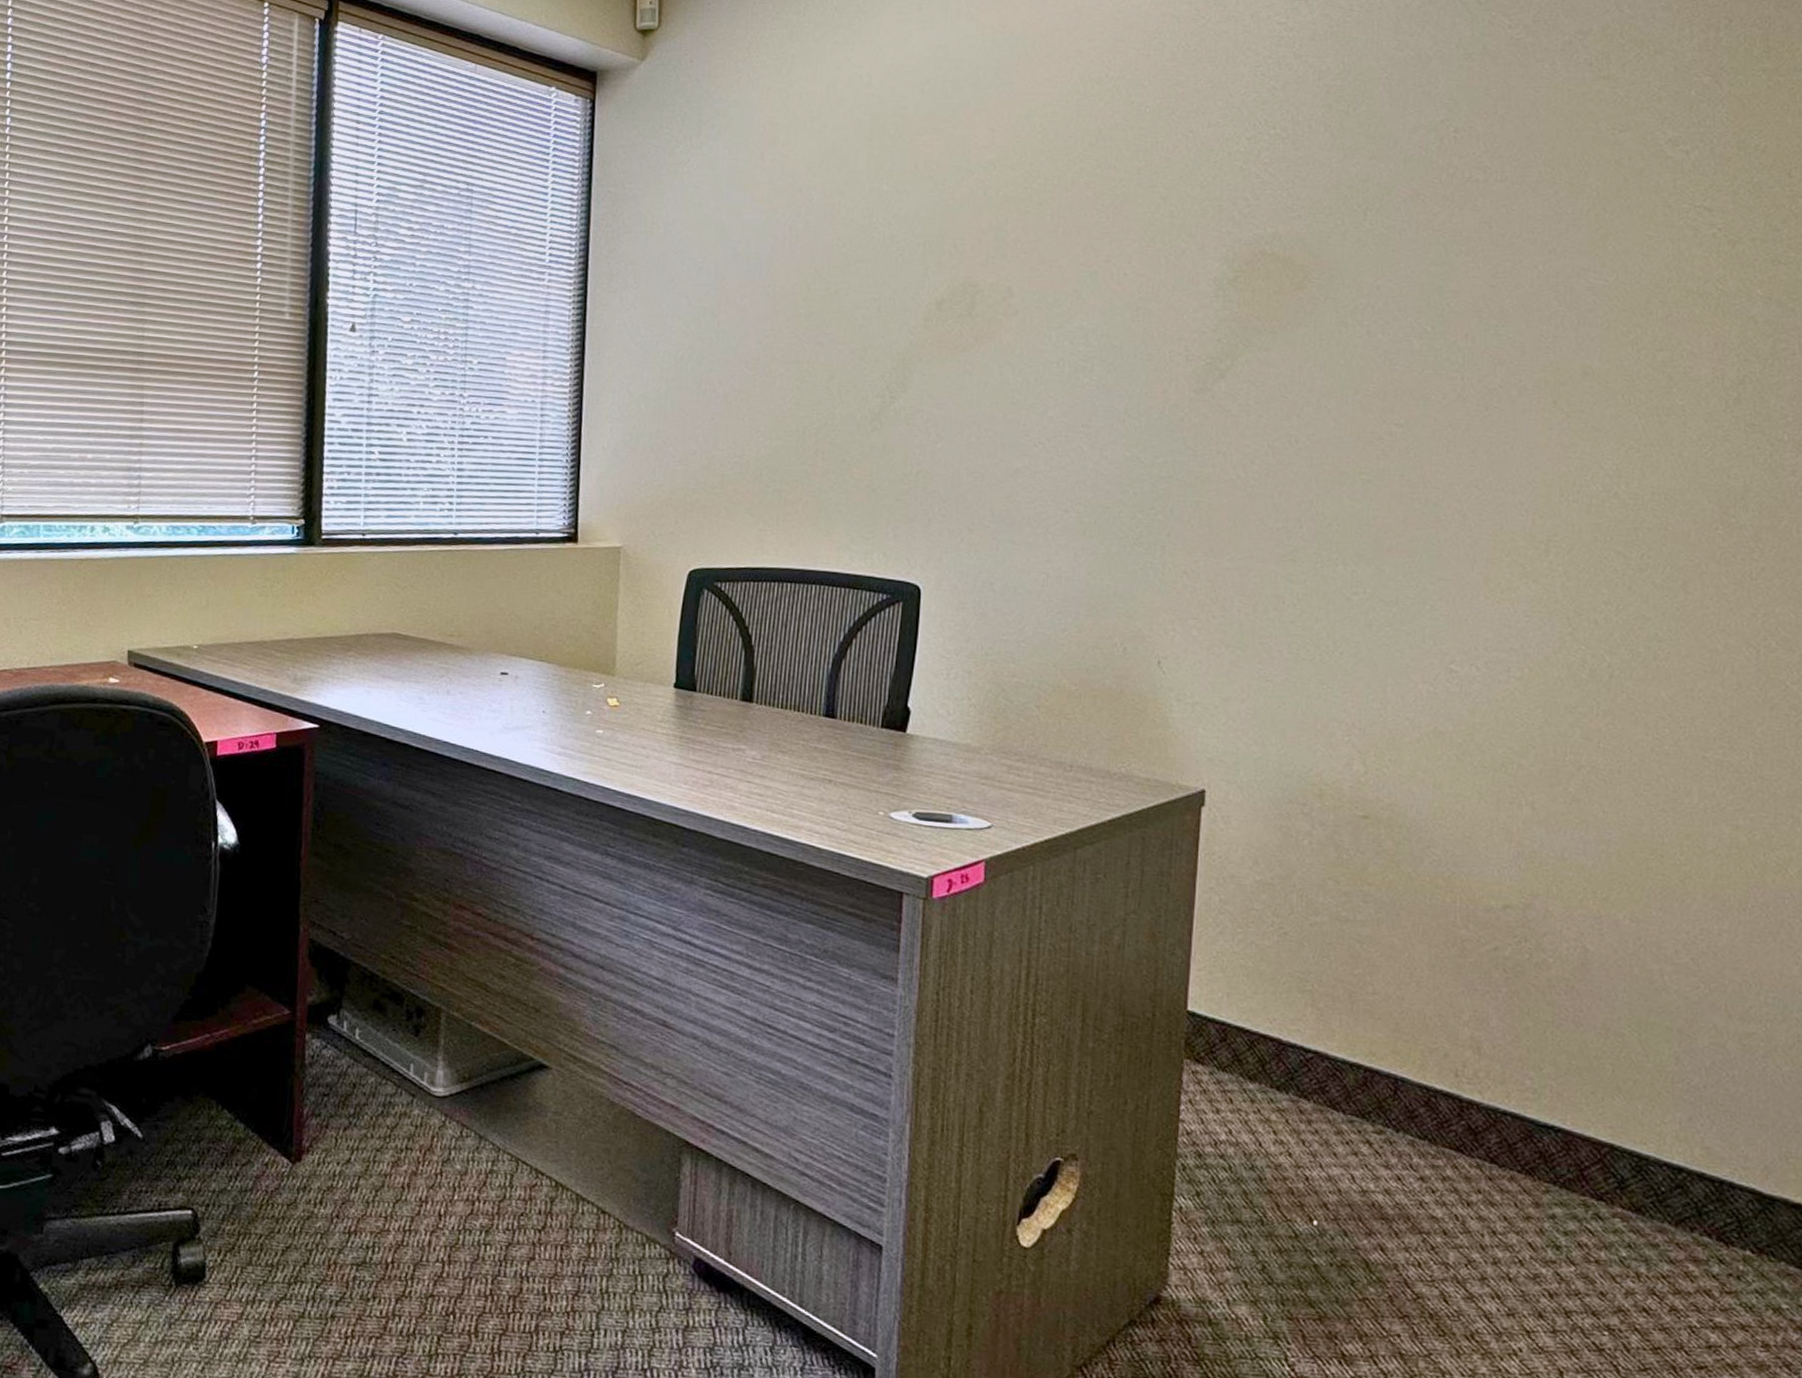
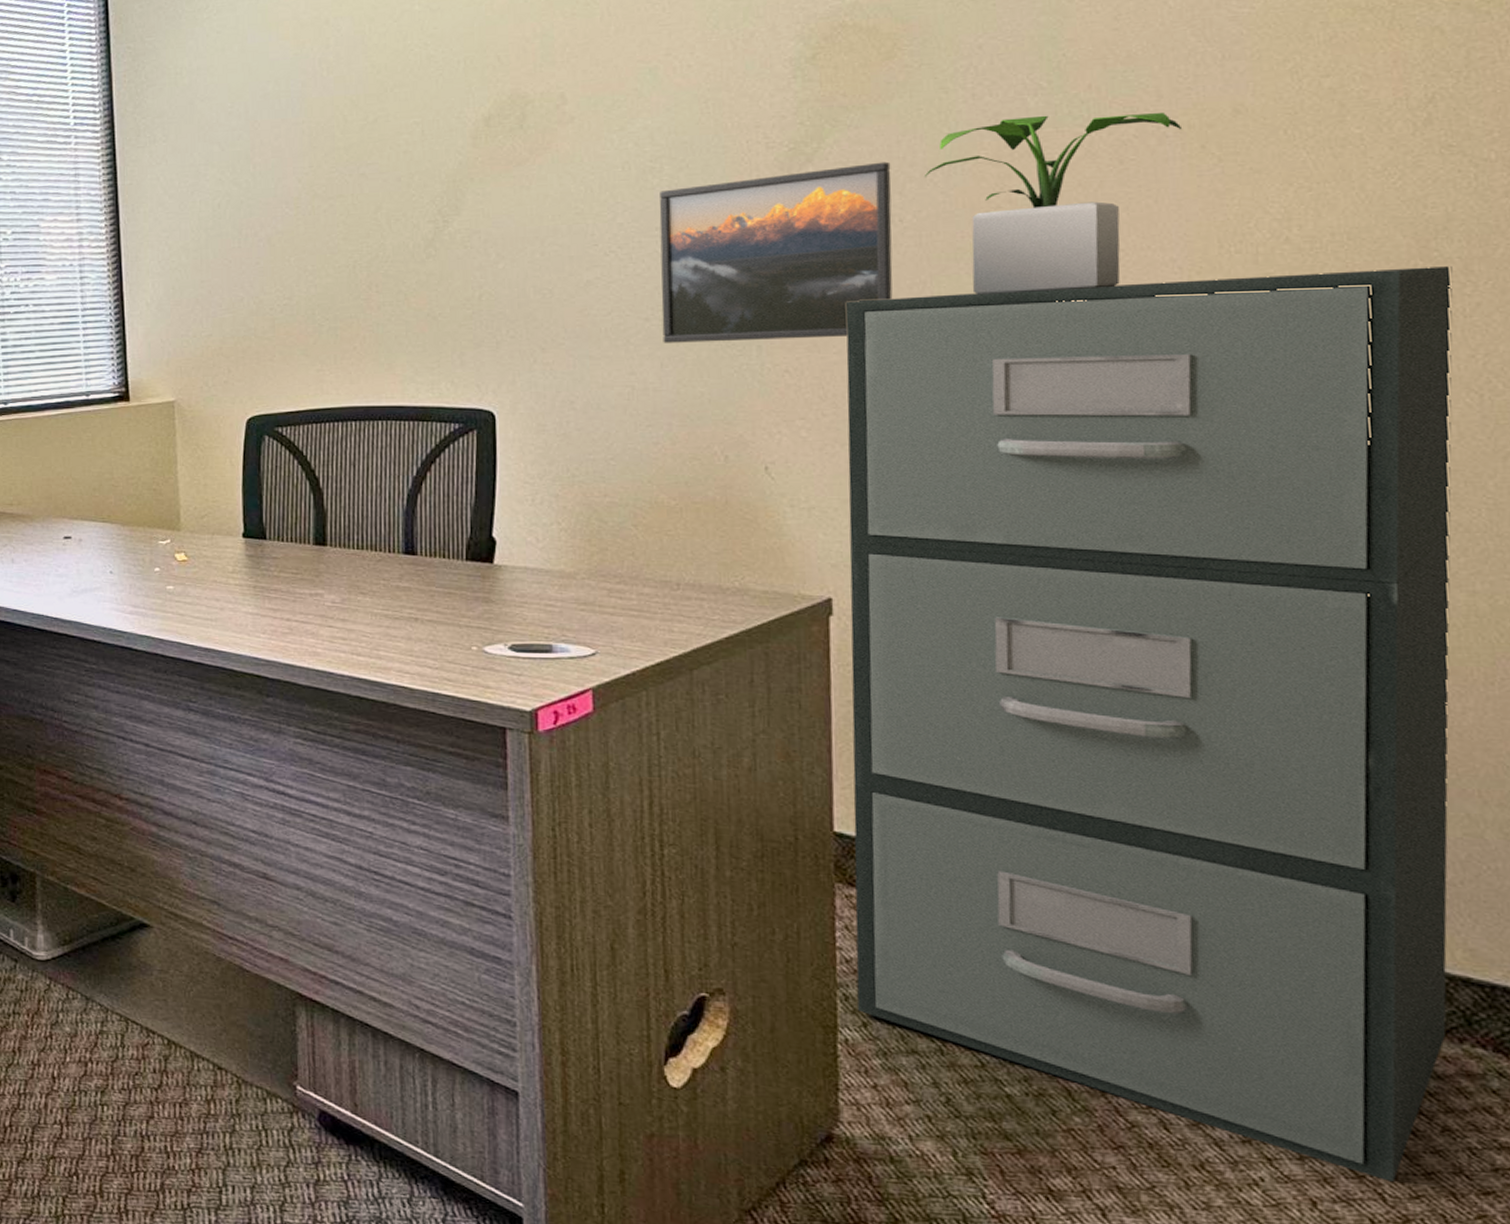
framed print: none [1078,384,1292,545] -> present [659,161,893,343]
filing cabinet: none [1193,512,1745,1356] -> present [846,266,1453,1183]
potted plant: none [1319,357,1540,523] -> present [923,112,1183,295]

